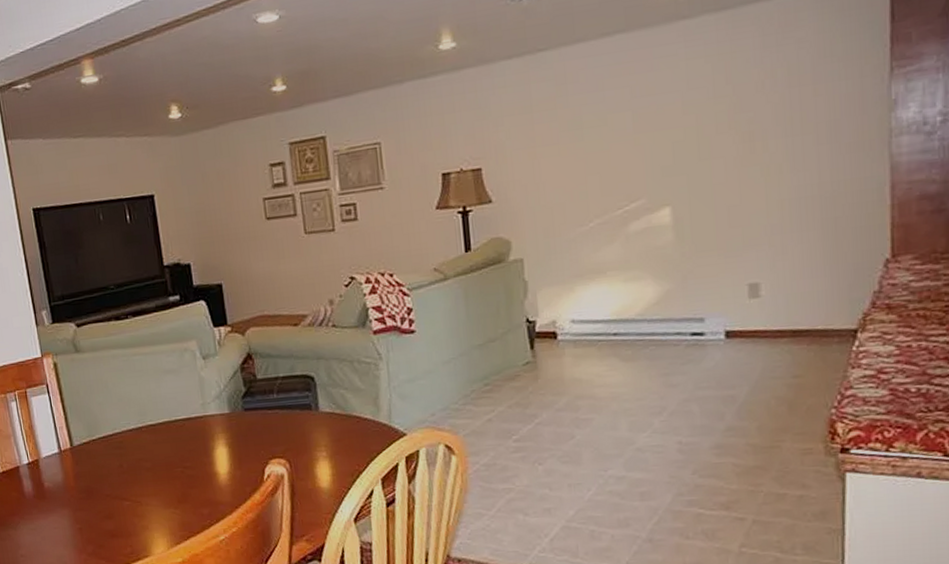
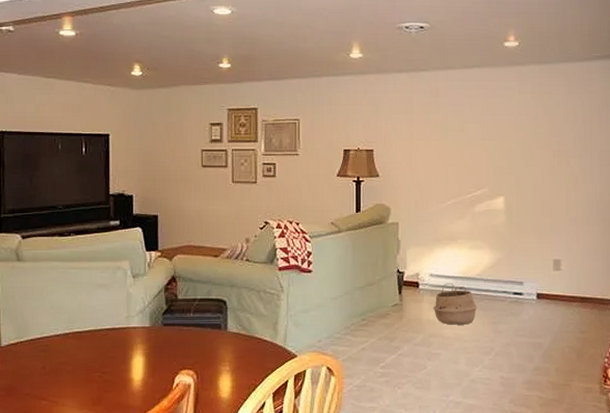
woven basket: none [578,329,639,382] -> present [433,283,477,325]

